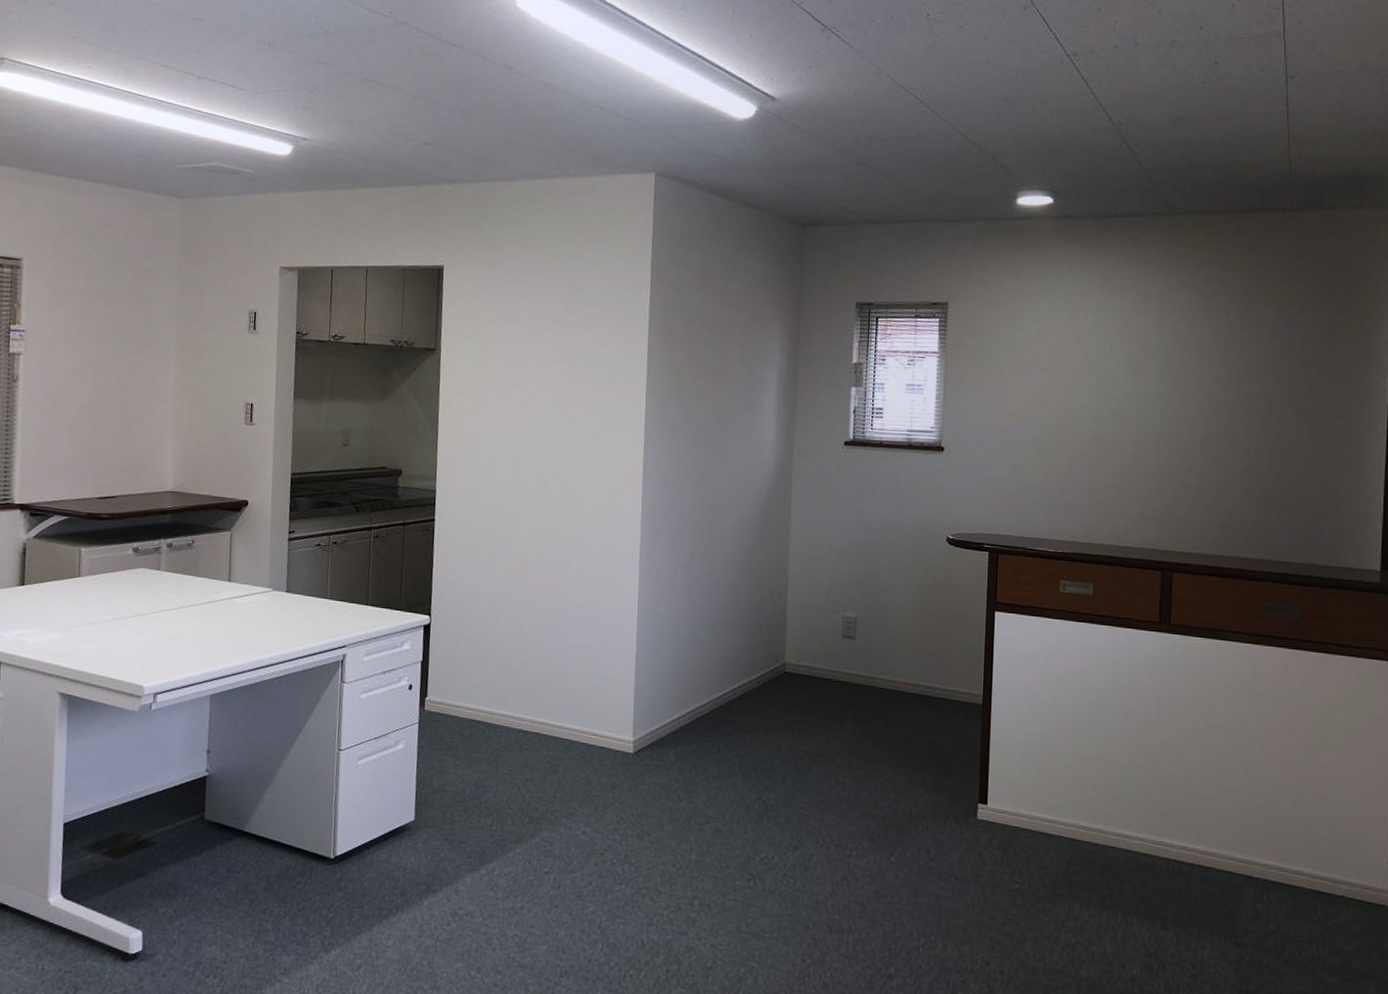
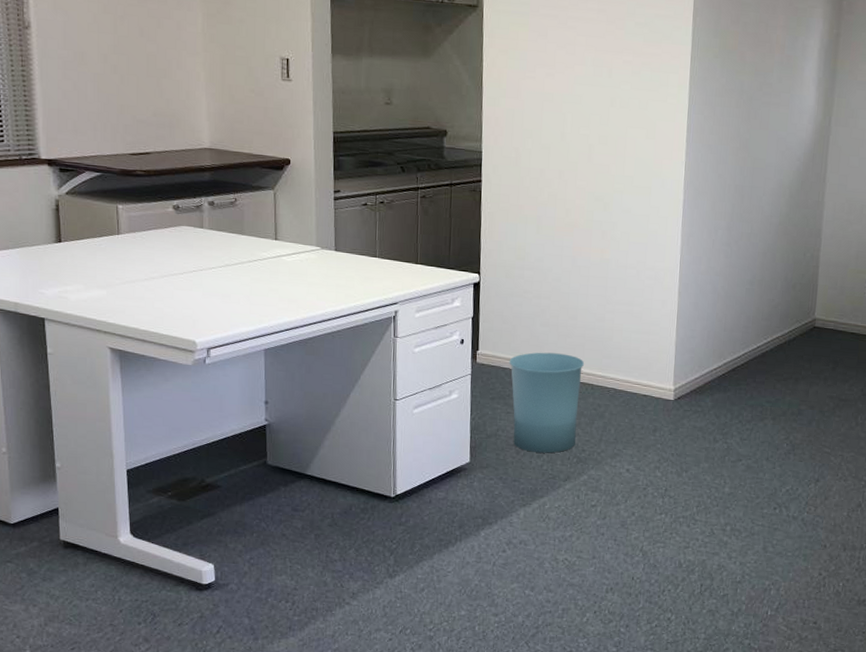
waste bin: none [458,699,538,812] -> present [509,352,585,453]

